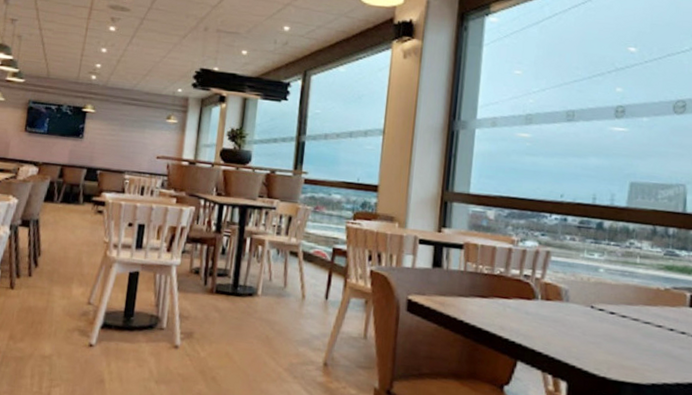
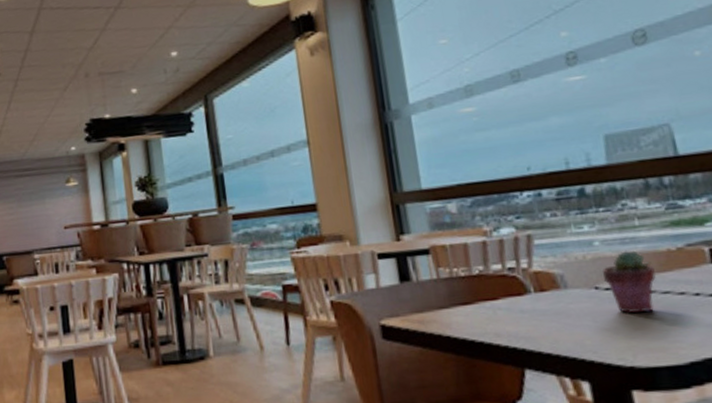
potted succulent: none [599,281,643,335] -> present [601,250,656,313]

